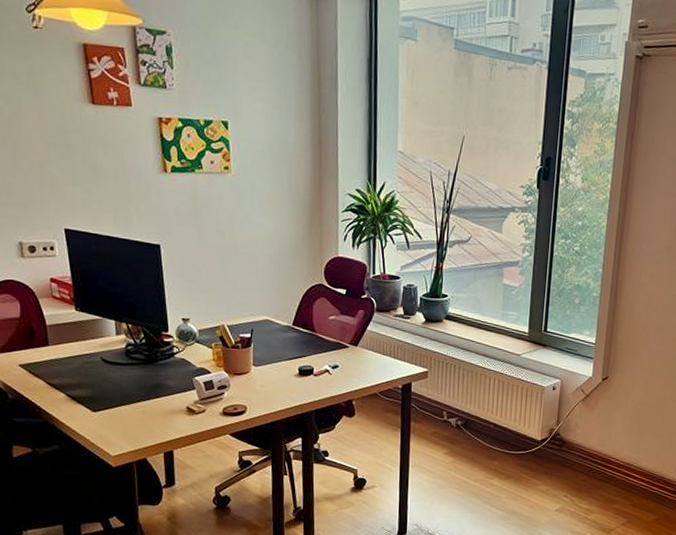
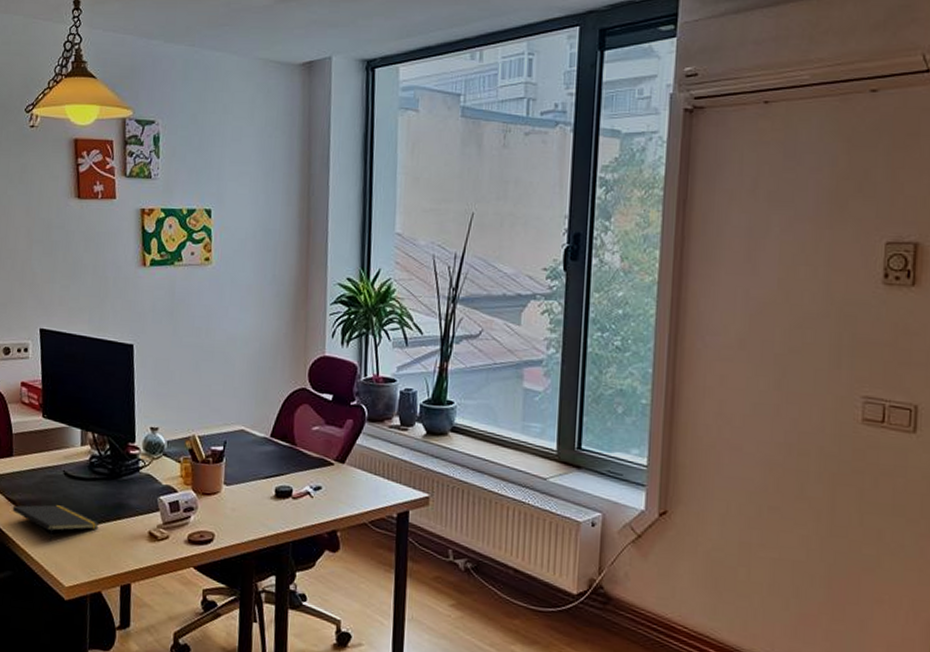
notepad: none [53,387,139,419] -> present [12,505,99,542]

